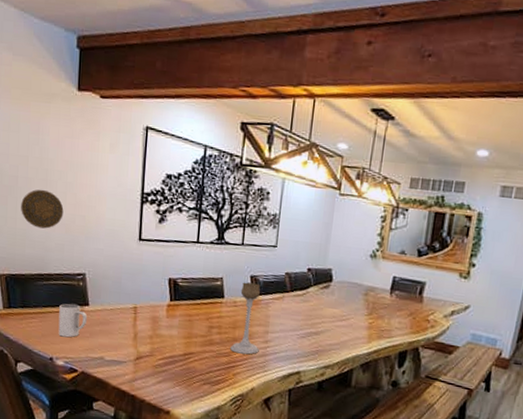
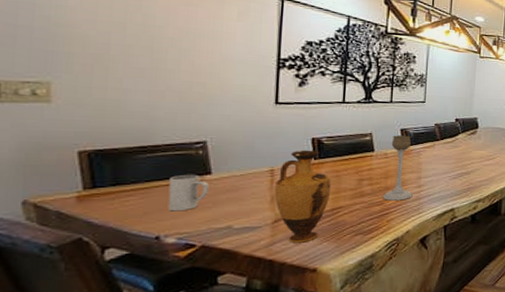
decorative plate: present [21,189,64,229] -> none [114,56,177,98]
vase: none [137,289,185,384] -> present [274,150,332,243]

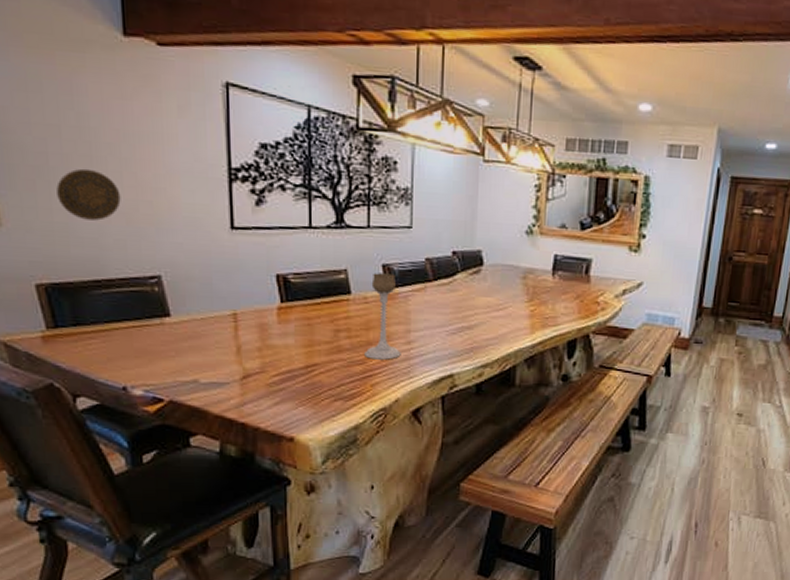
decorative plate: none [114,56,177,98] -> present [56,168,121,221]
mug: present [168,174,210,212] -> none [128,315,171,359]
vase: present [274,150,332,243] -> none [240,289,303,405]

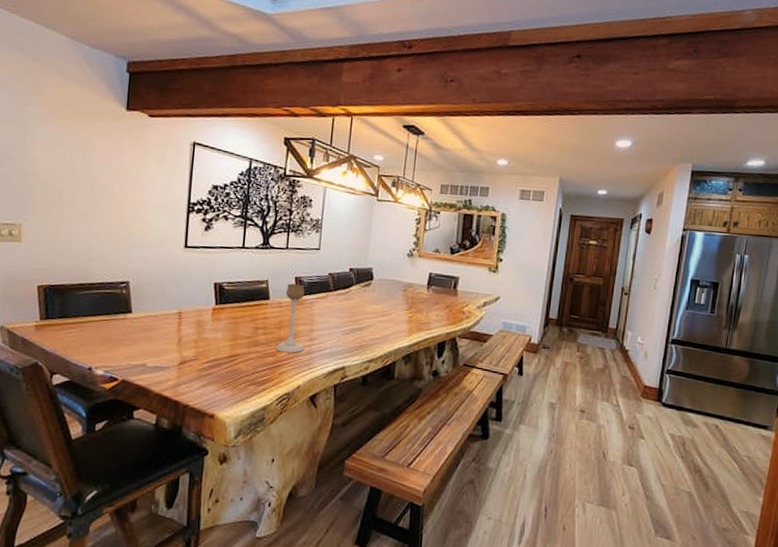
decorative plate: present [56,168,121,221] -> none [64,201,109,239]

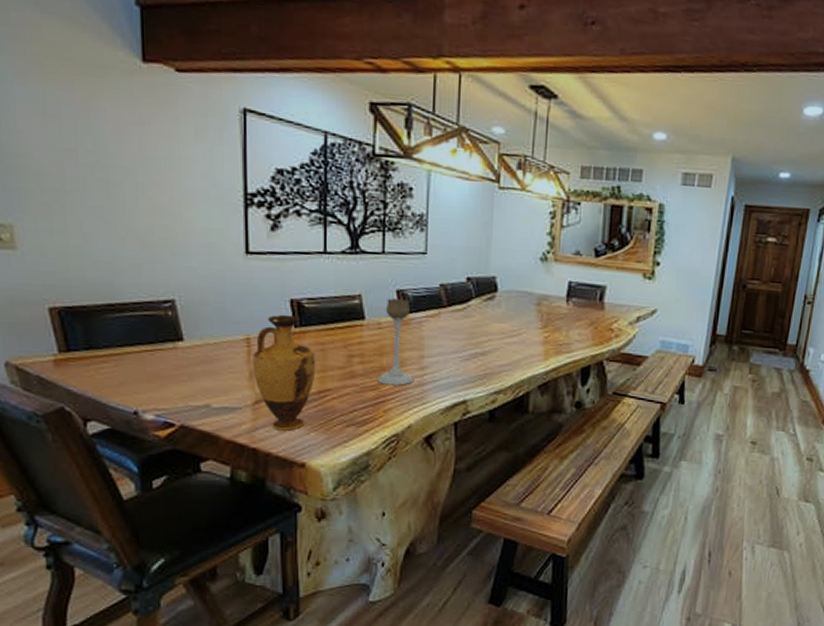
vase: none [181,294,230,387] -> present [253,314,316,431]

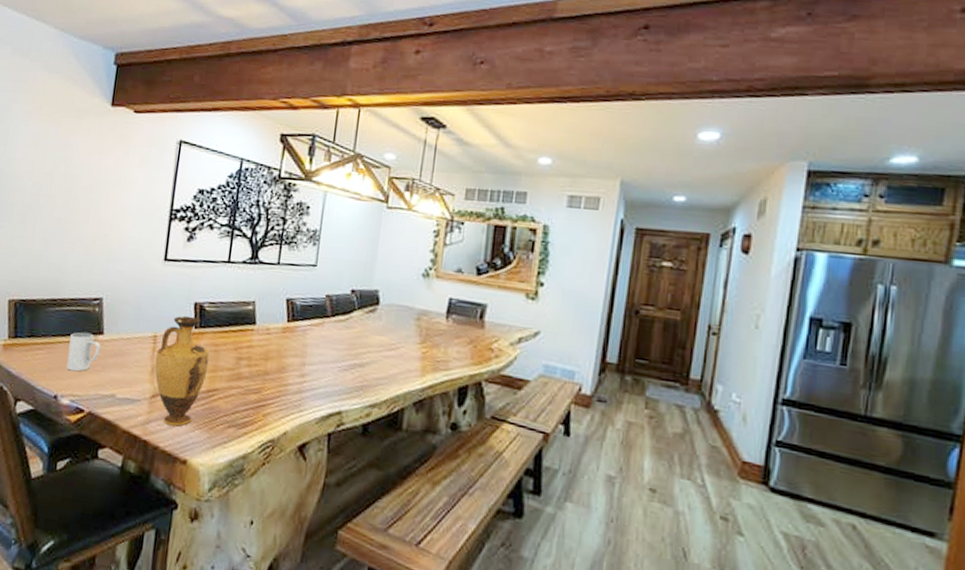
mug: none [141,339,183,384] -> present [66,332,101,372]
candle holder: present [377,298,414,386] -> none [261,306,297,391]

